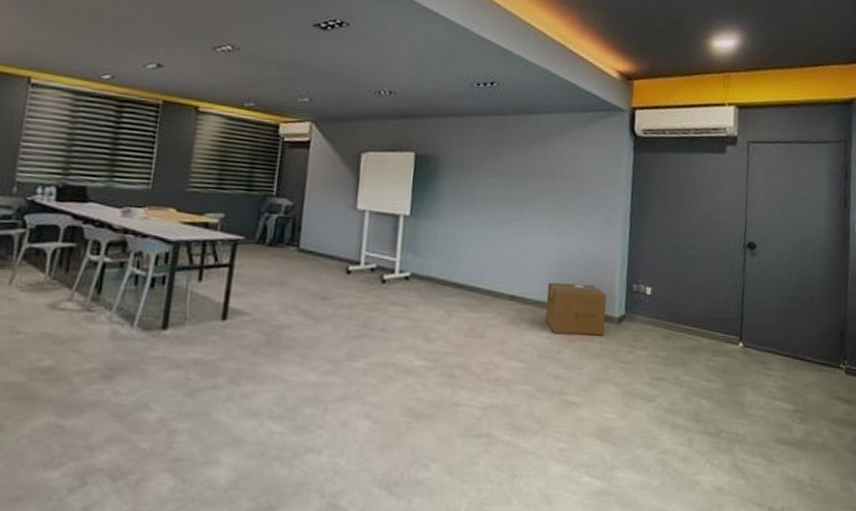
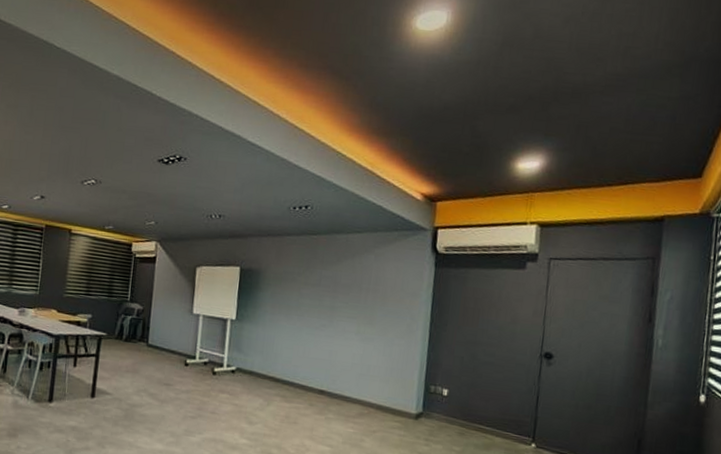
box: present [545,282,607,336] -> none [350,380,406,430]

